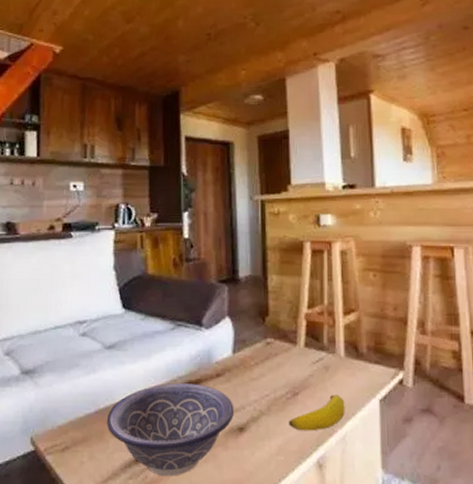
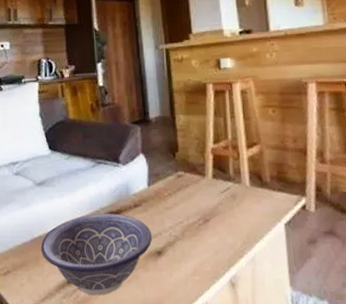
banana: present [289,395,345,431] -> none [202,221,253,254]

